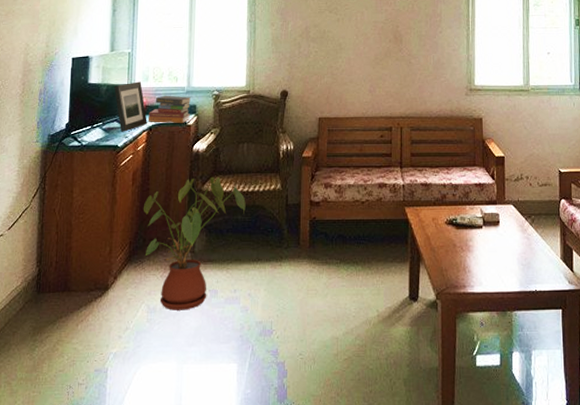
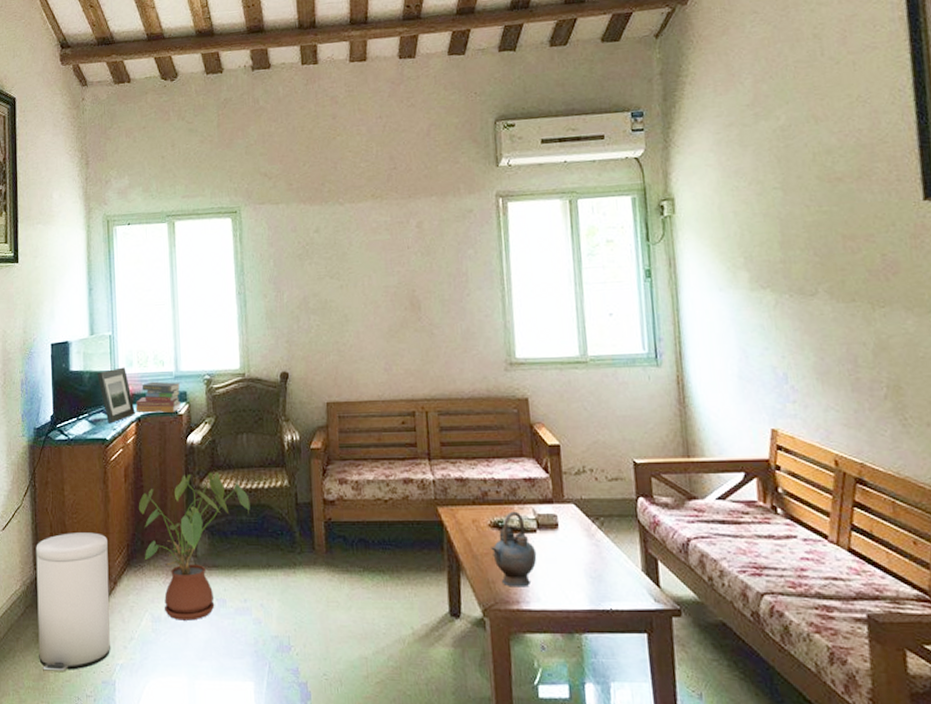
pedal bin: none [34,231,111,363] -> present [36,532,110,673]
teapot: none [446,211,482,274] -> present [491,511,537,587]

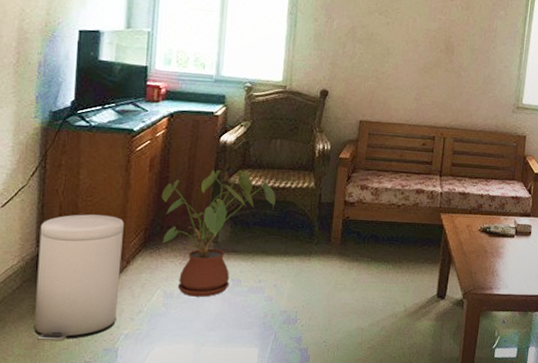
picture frame: present [97,367,135,424] -> none [130,64,169,116]
books: present [135,381,181,413] -> none [168,81,219,113]
teapot: present [491,511,537,587] -> none [478,220,512,278]

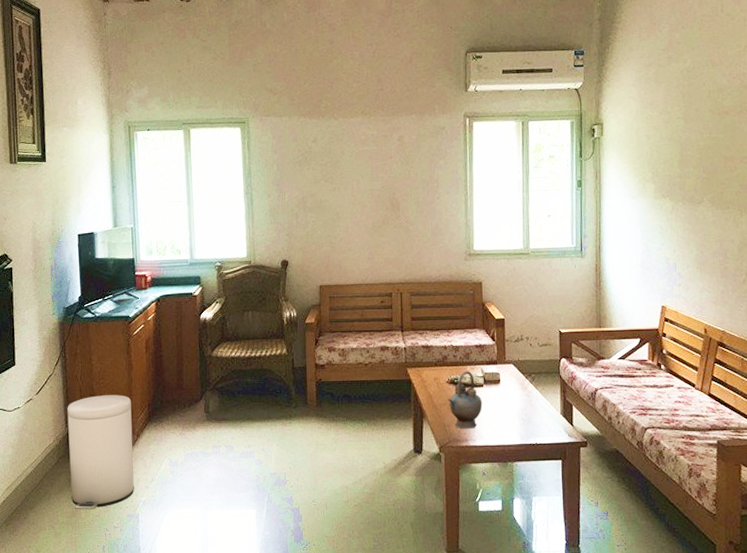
house plant: present [161,169,276,297] -> none [158,343,254,464]
teapot: none [478,220,512,278] -> present [448,371,483,429]

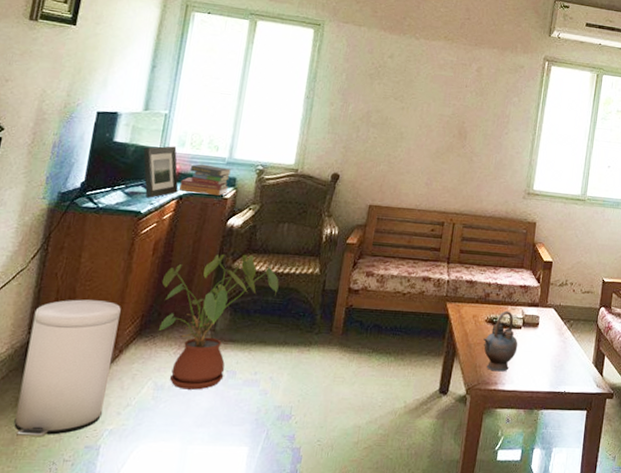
picture frame: none [121,255,155,304] -> present [143,146,179,198]
books: none [155,267,195,294] -> present [178,164,231,196]
house plant: none [158,343,254,464] -> present [159,254,279,390]

